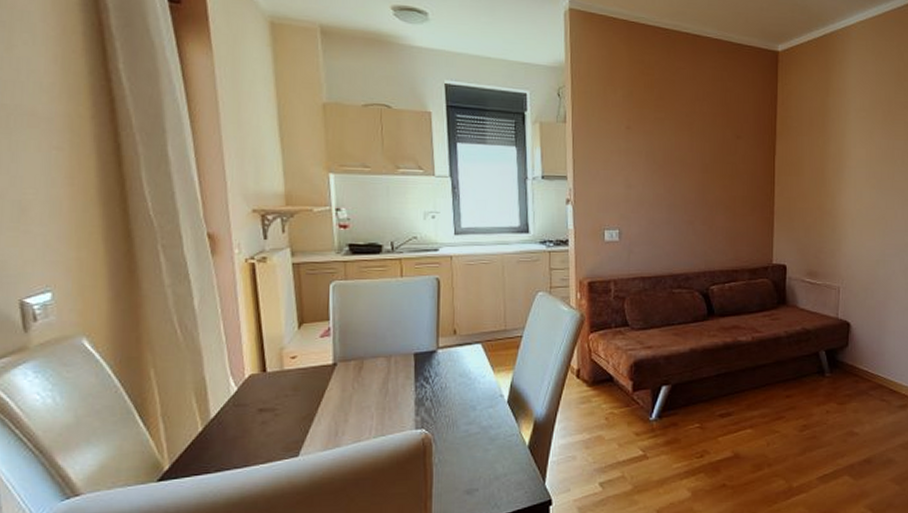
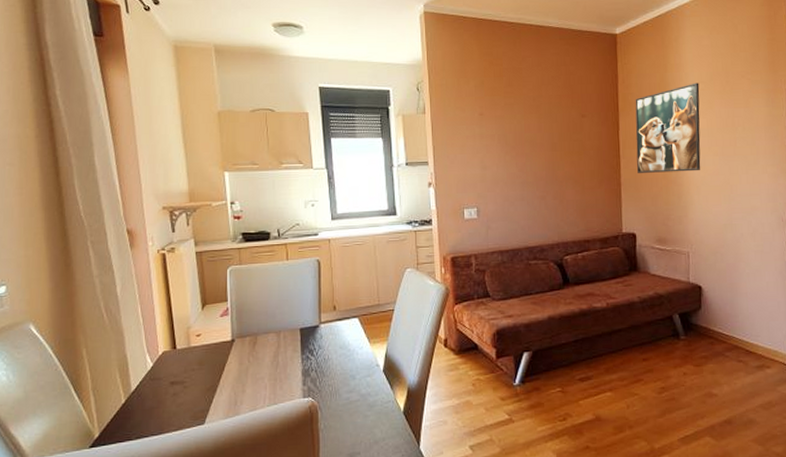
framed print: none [792,110,861,204] -> present [635,82,701,173]

